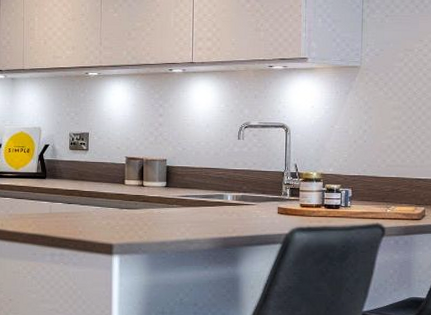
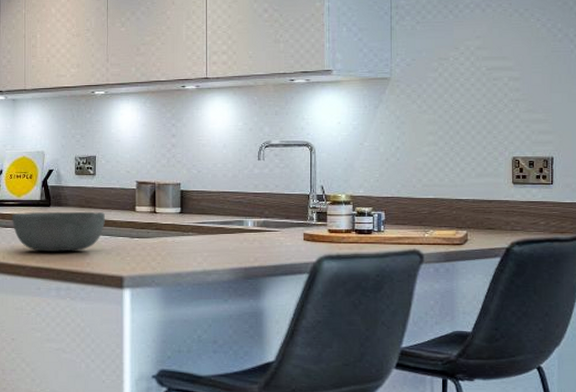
bowl: none [9,183,96,221] -> present [11,211,105,252]

